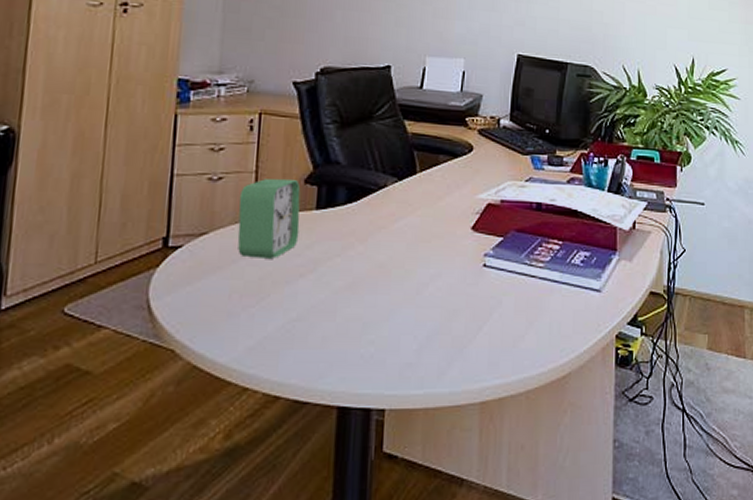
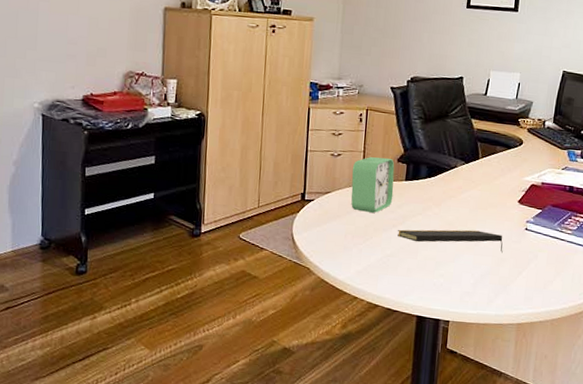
notepad: none [305,272,455,302] -> present [397,229,503,253]

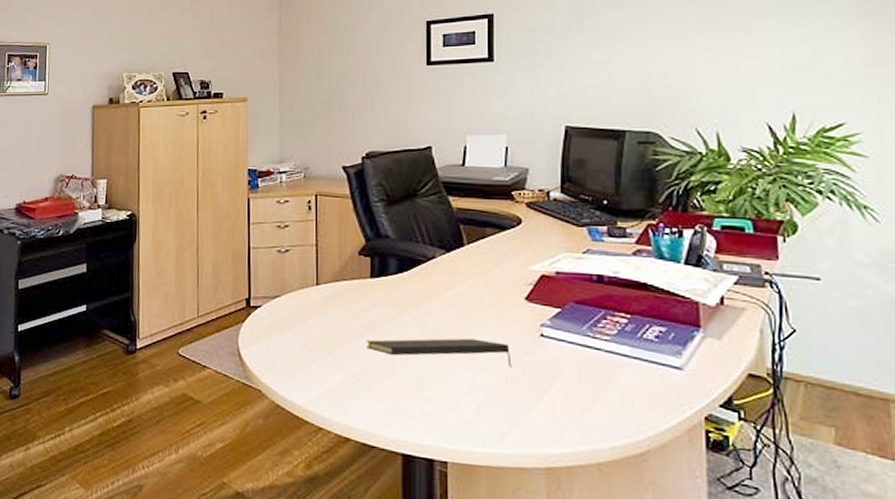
alarm clock: present [351,157,395,213] -> none [303,250,357,320]

